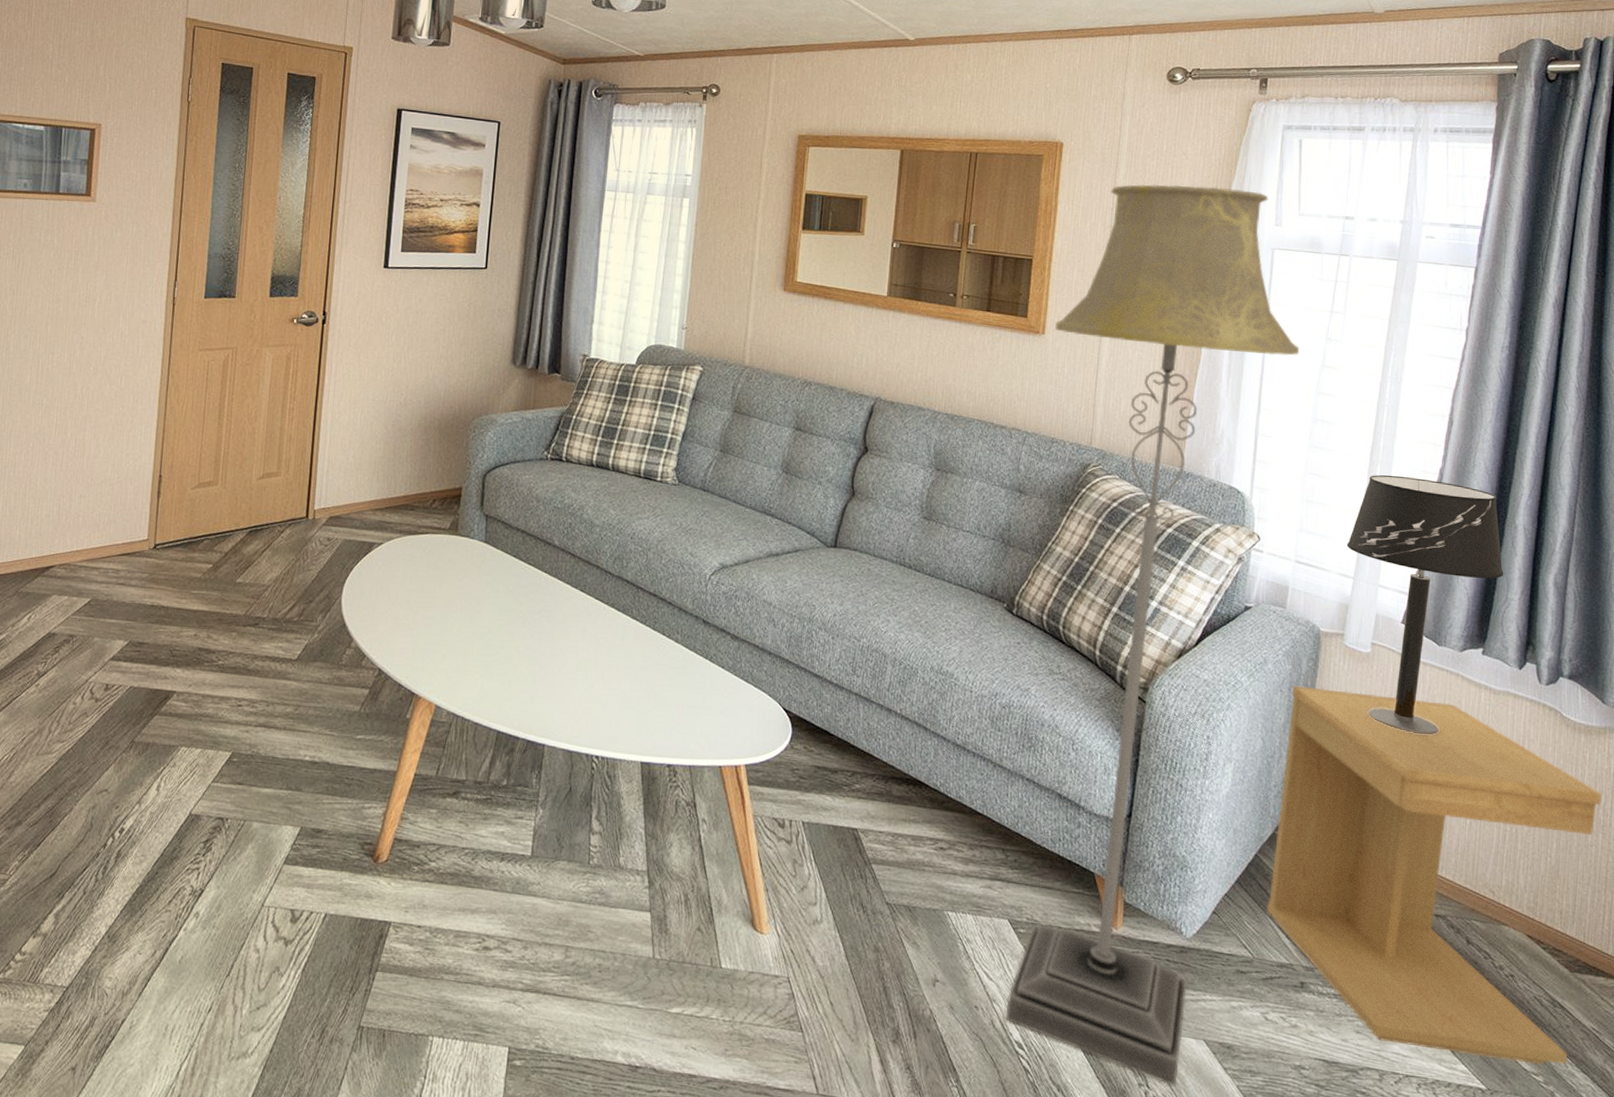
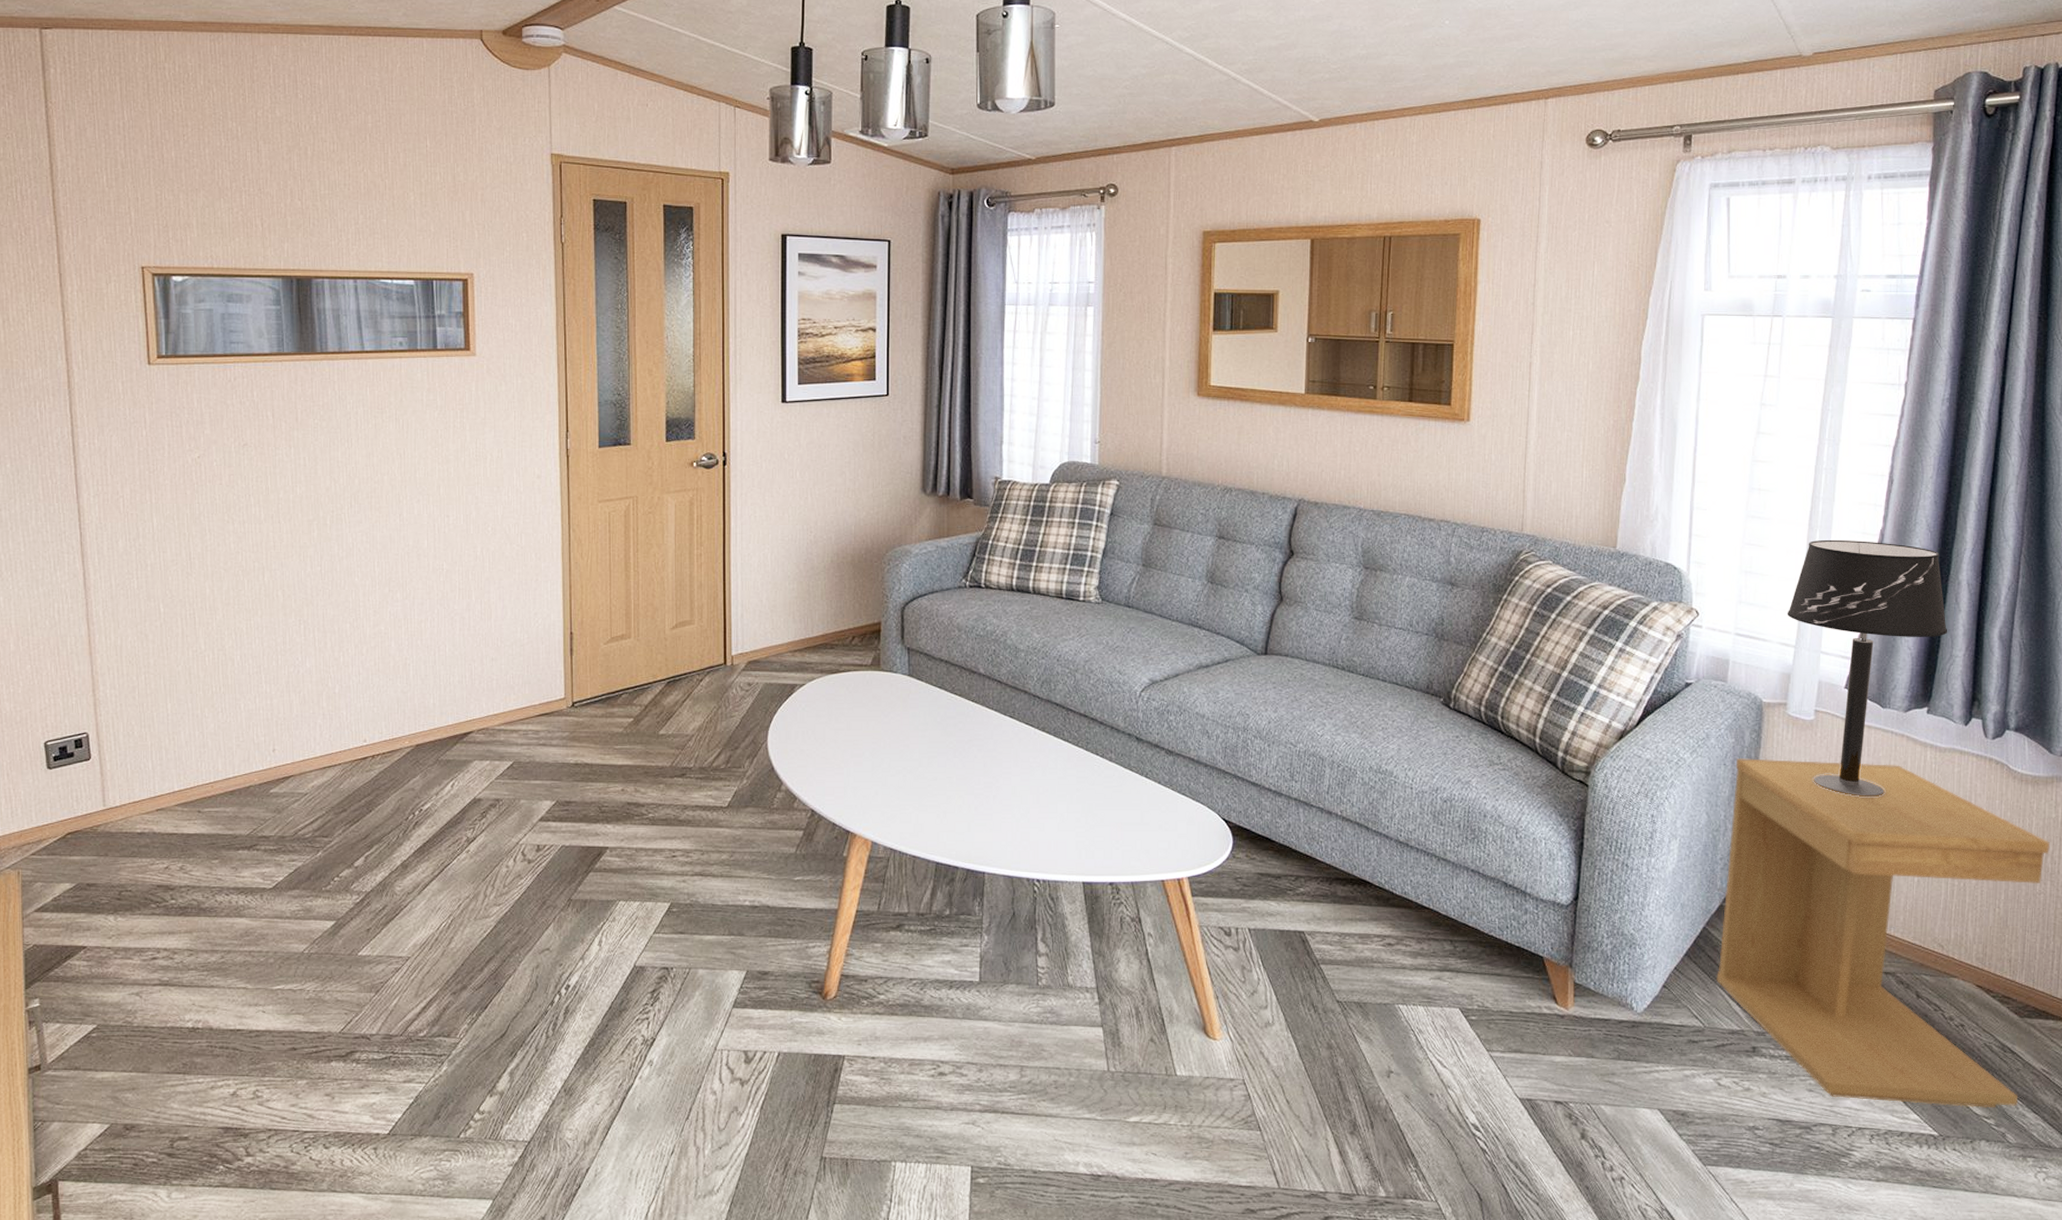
floor lamp: present [1005,184,1300,1087] -> none [1461,254,1734,1156]

